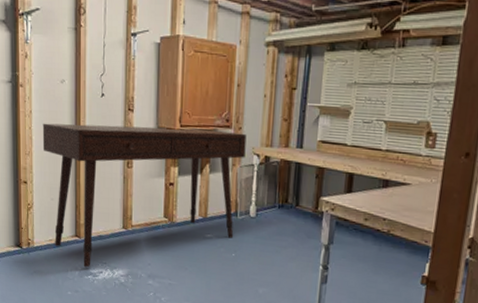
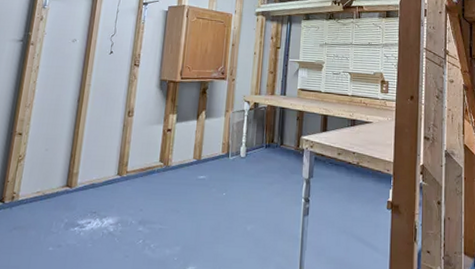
desk: present [42,123,247,268] -> none [42,77,239,219]

